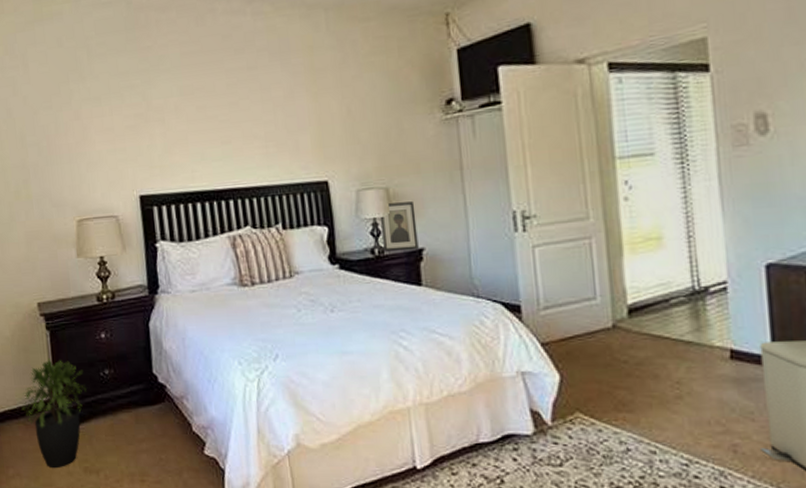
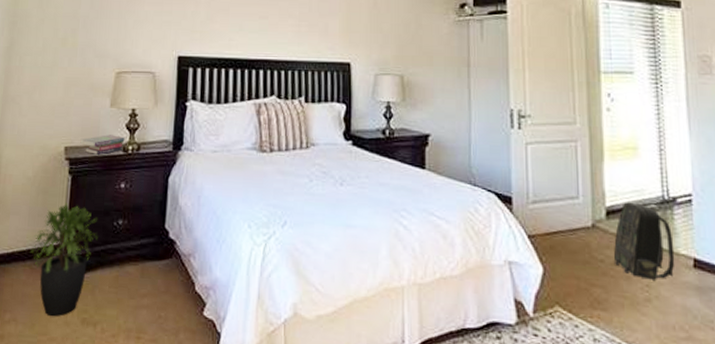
books: none [52,285,98,309] -> present [80,135,125,156]
picture frame: present [381,201,419,252] -> none [394,90,425,135]
backpack: none [638,297,709,376] -> present [613,202,675,280]

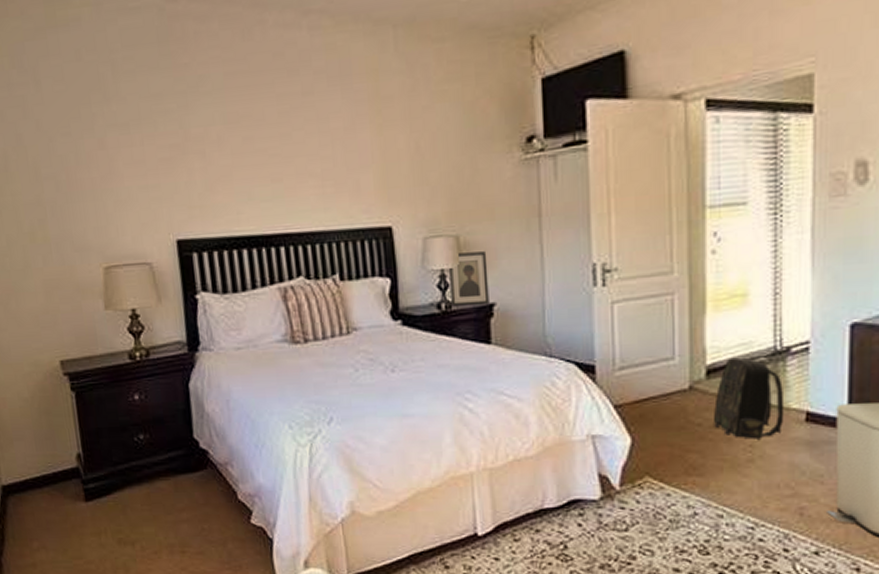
potted plant: present [31,202,98,316] -> none [46,421,119,539]
books: present [80,135,125,156] -> none [77,341,130,367]
picture frame: none [394,90,425,135] -> present [449,251,489,307]

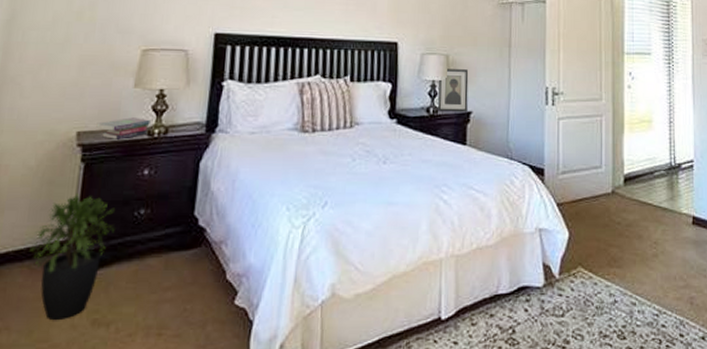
potted plant: none [46,421,119,539] -> present [31,193,115,319]
books: none [77,341,130,367] -> present [96,117,151,141]
backpack: present [713,357,785,439] -> none [628,169,678,238]

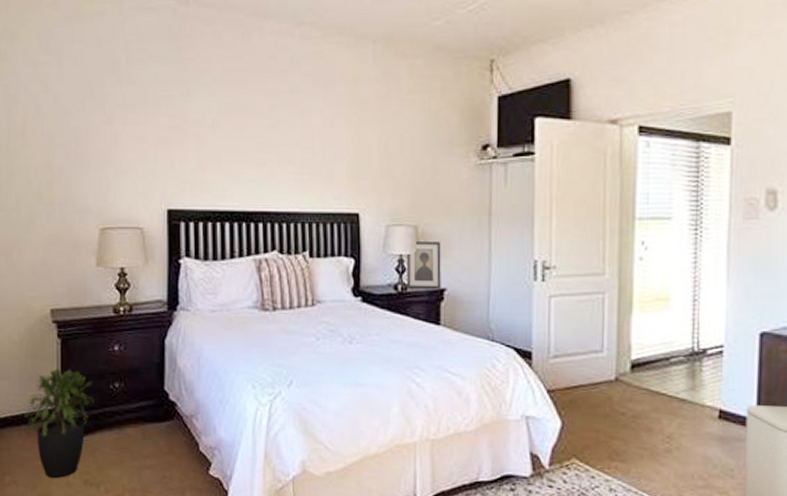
books: present [96,117,151,141] -> none [67,295,115,318]

